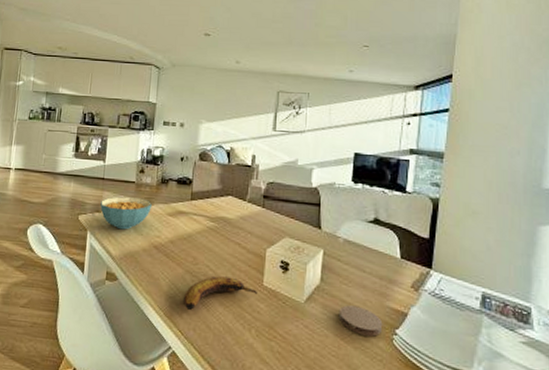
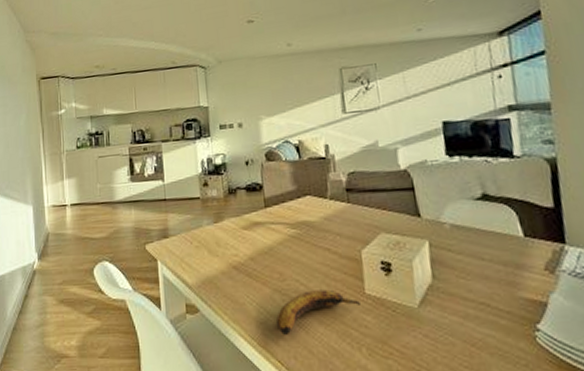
cereal bowl: present [100,196,152,230] -> none [167,214,223,254]
coaster: present [338,305,383,337] -> none [461,302,521,337]

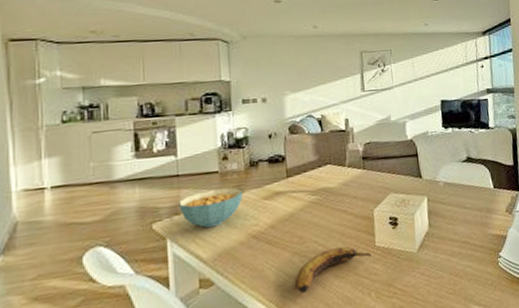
cereal bowl: none [167,214,223,254] -> present [179,187,243,229]

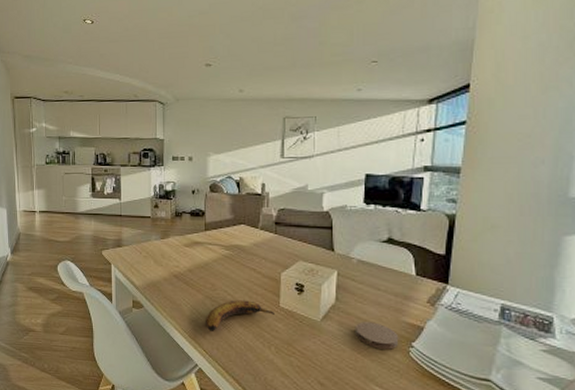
cereal bowl: present [179,187,243,229] -> none [121,231,168,262]
coaster: none [449,241,489,267] -> present [355,322,399,350]

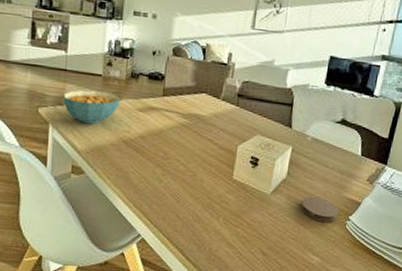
cereal bowl: none [121,231,168,262] -> present [63,90,121,124]
banana: present [206,300,274,331] -> none [154,170,227,201]

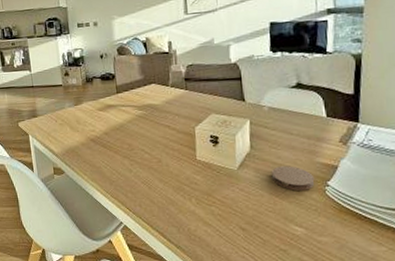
cereal bowl: present [63,90,121,124] -> none [35,99,82,130]

